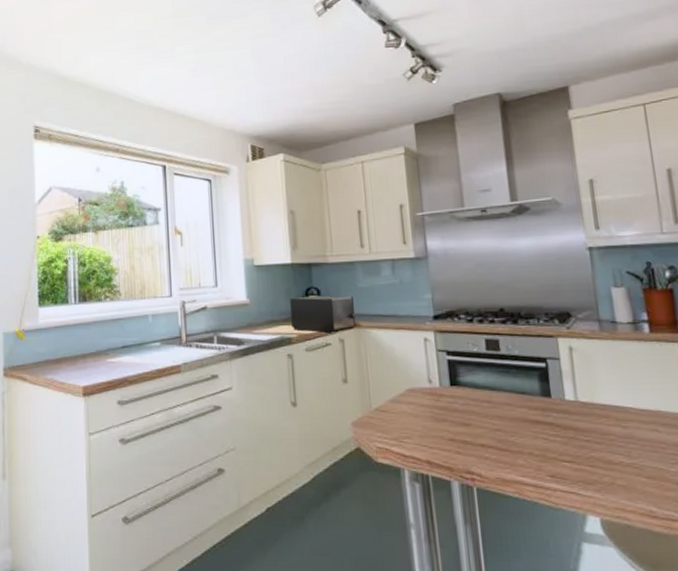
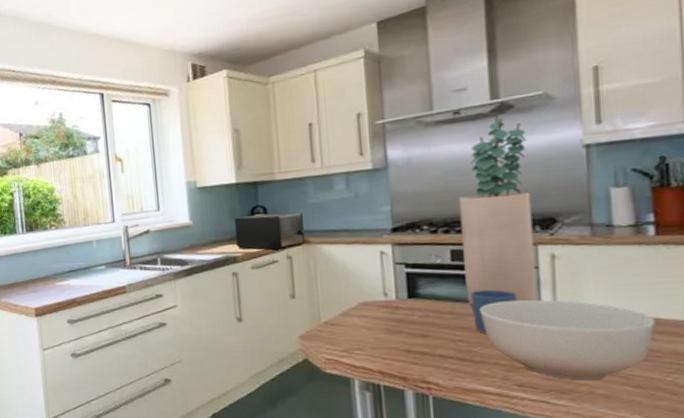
vase: none [489,212,561,396] -> present [458,112,537,307]
mug: none [504,379,545,424] -> present [470,289,518,335]
bowl: none [513,390,658,471] -> present [479,299,655,381]

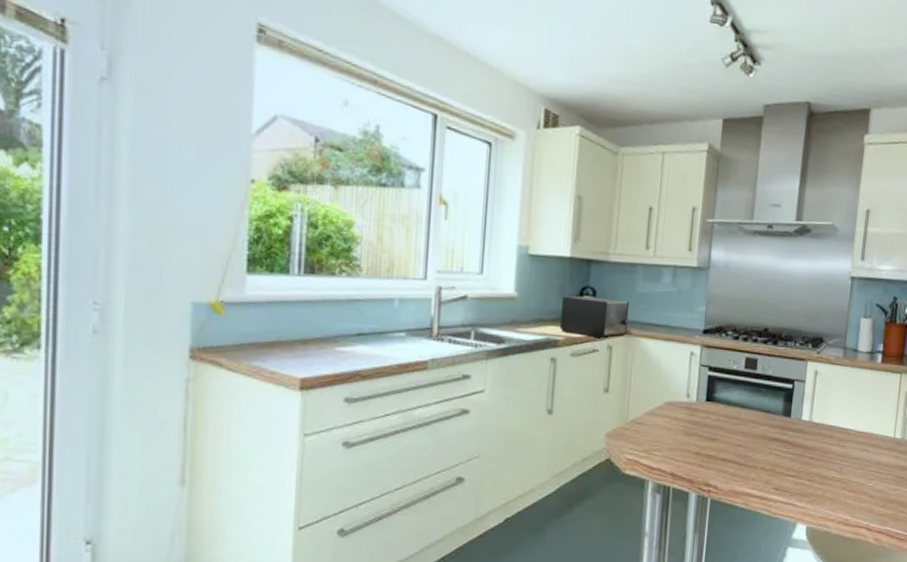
vase: present [458,112,537,307] -> none [750,233,816,414]
mug: present [470,289,518,335] -> none [752,398,787,441]
bowl: present [479,299,655,381] -> none [758,409,870,485]

